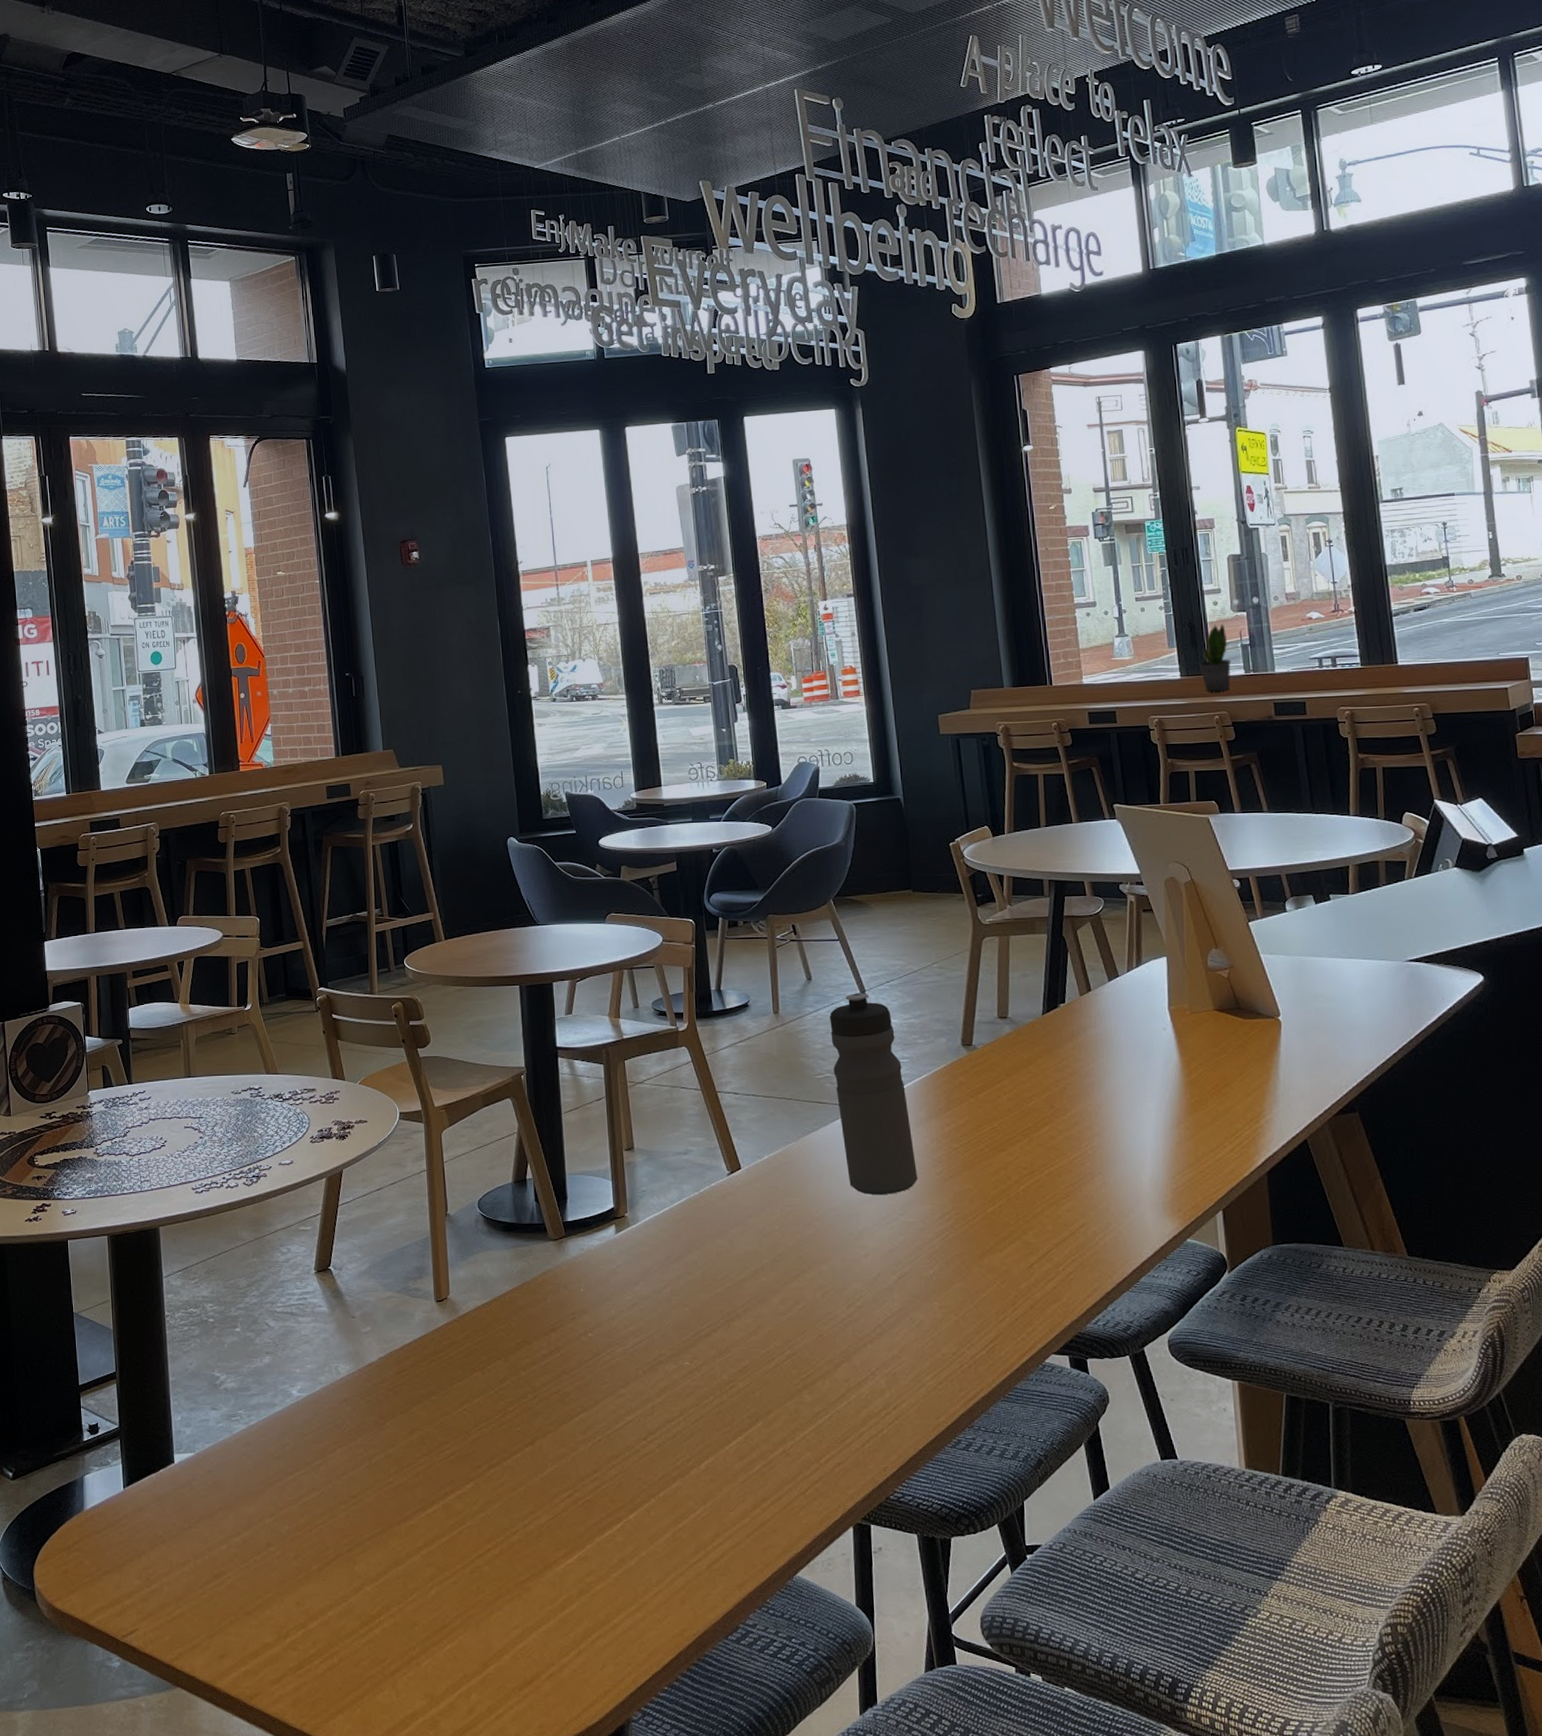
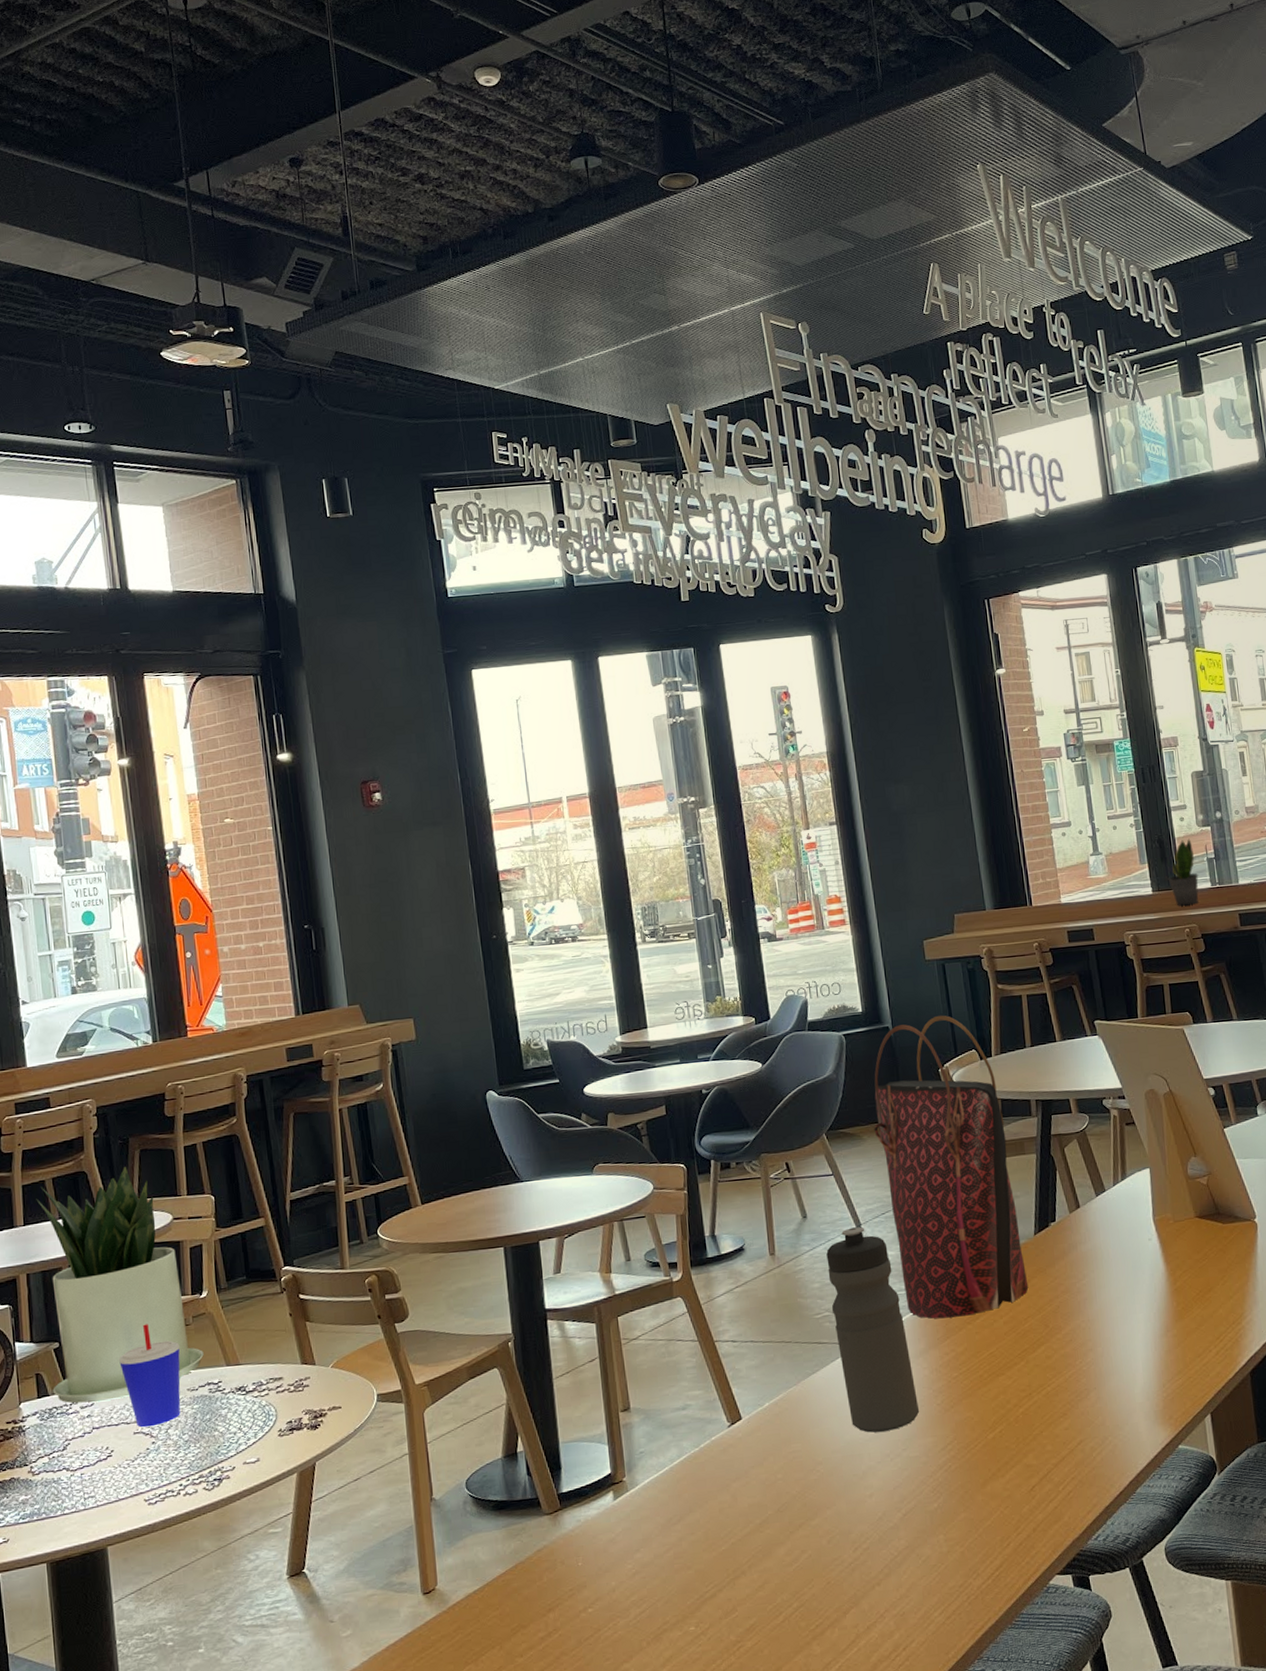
planter: none [106,886,247,1096] -> present [36,1167,204,1403]
beverage cup: none [173,1030,226,1123] -> present [119,1324,181,1427]
handbag: none [881,790,1035,1090] -> present [874,1015,1029,1319]

